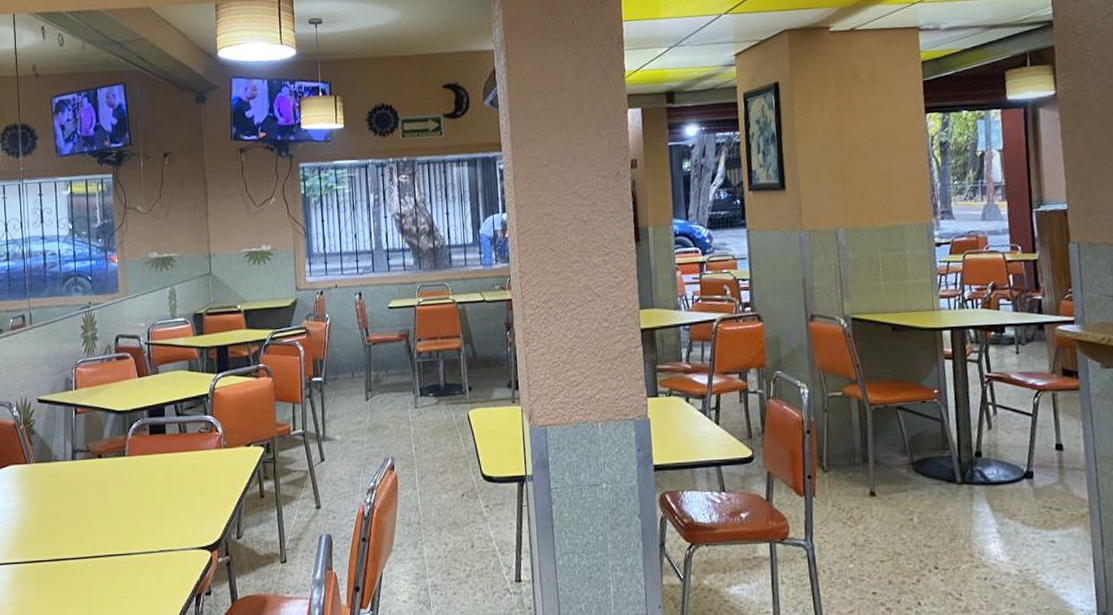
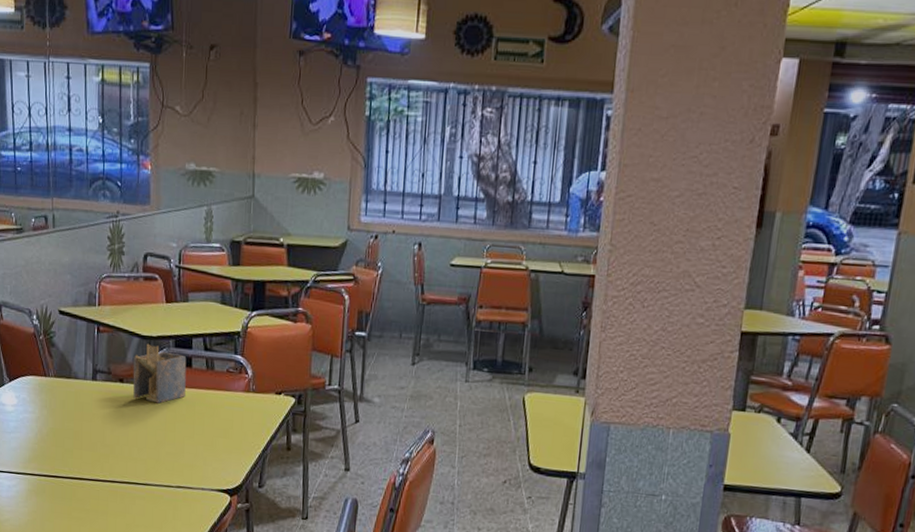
napkin holder: none [110,417,161,473] -> present [133,343,187,404]

